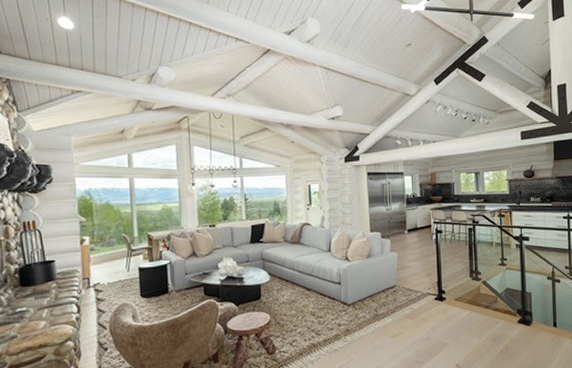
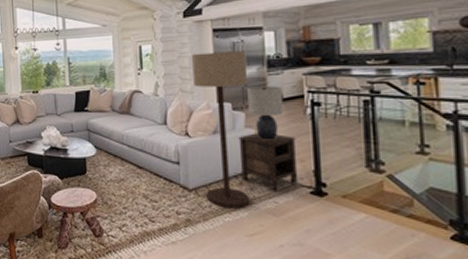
floor lamp: none [351,190,394,316] -> present [192,50,250,207]
nightstand: none [386,255,427,300] -> present [238,133,299,191]
lamp: none [392,218,418,261] -> present [247,86,284,140]

